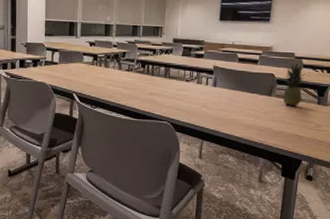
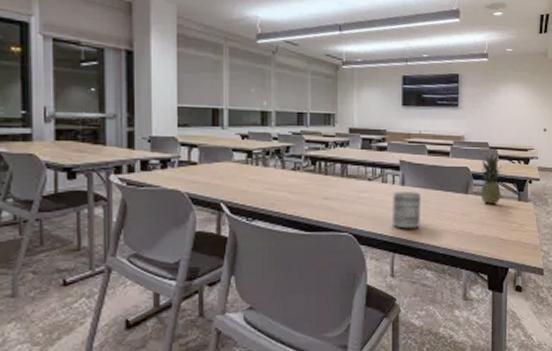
mug: none [203,90,230,122] -> present [391,190,422,229]

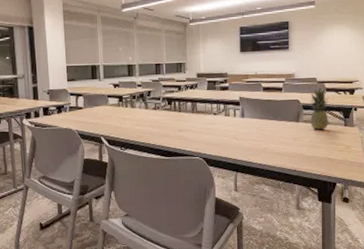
mug: present [391,190,422,229] -> none [233,122,259,153]

